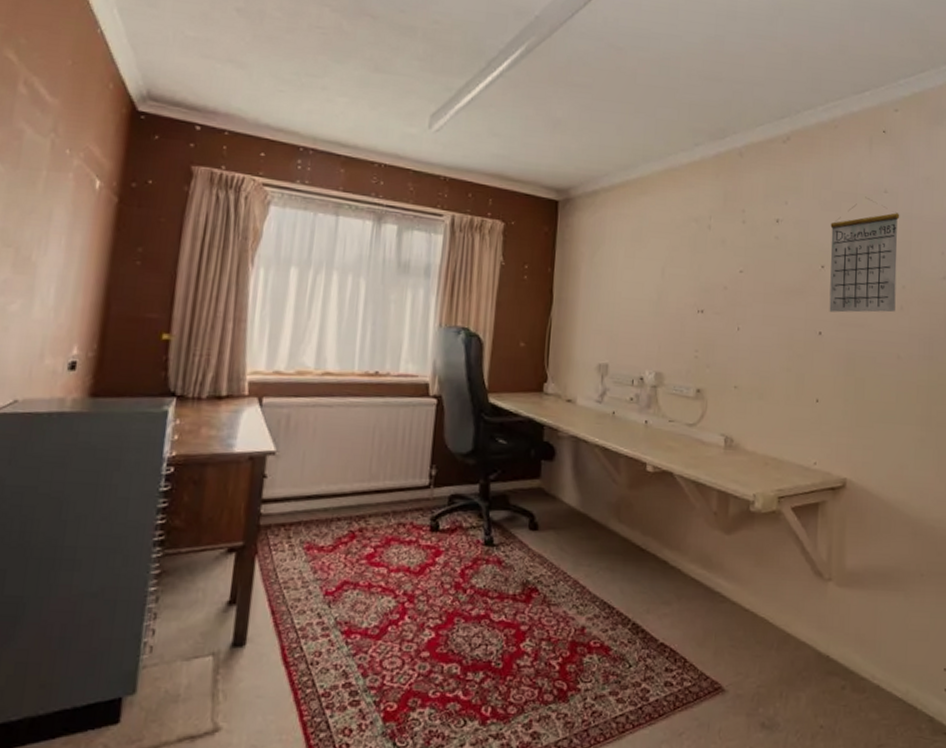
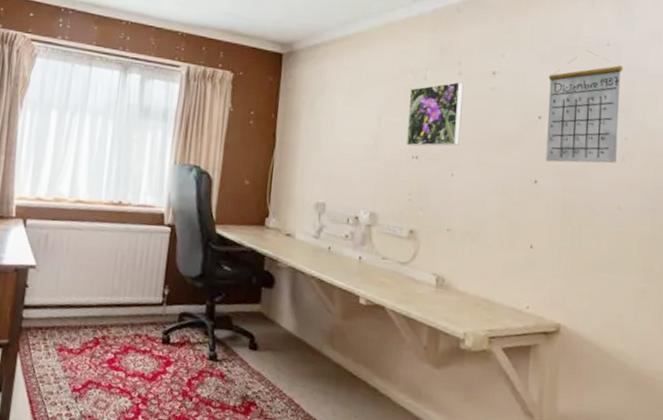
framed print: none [691,230,748,300] -> present [406,81,464,147]

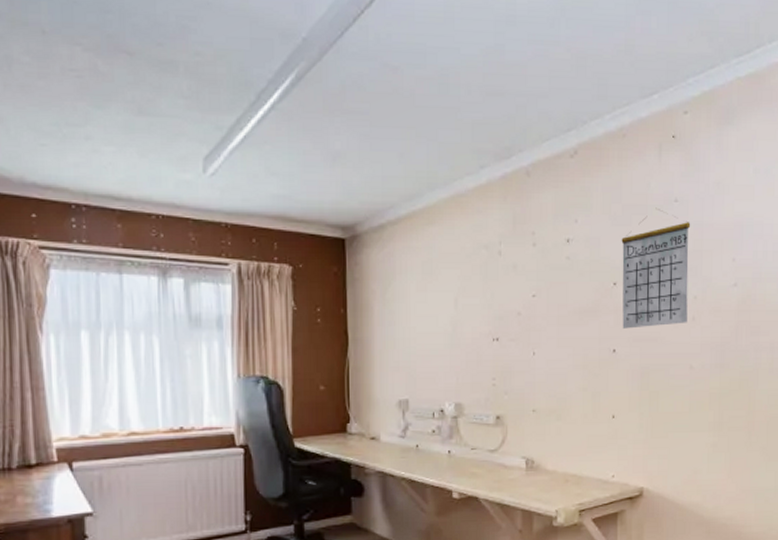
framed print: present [406,81,464,147] -> none [485,253,539,328]

